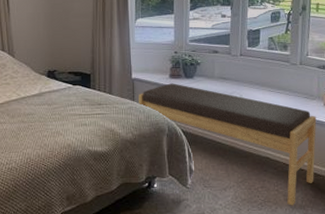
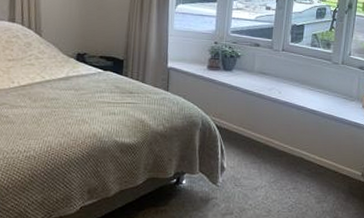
bench: present [139,83,317,206] -> none [173,75,354,209]

